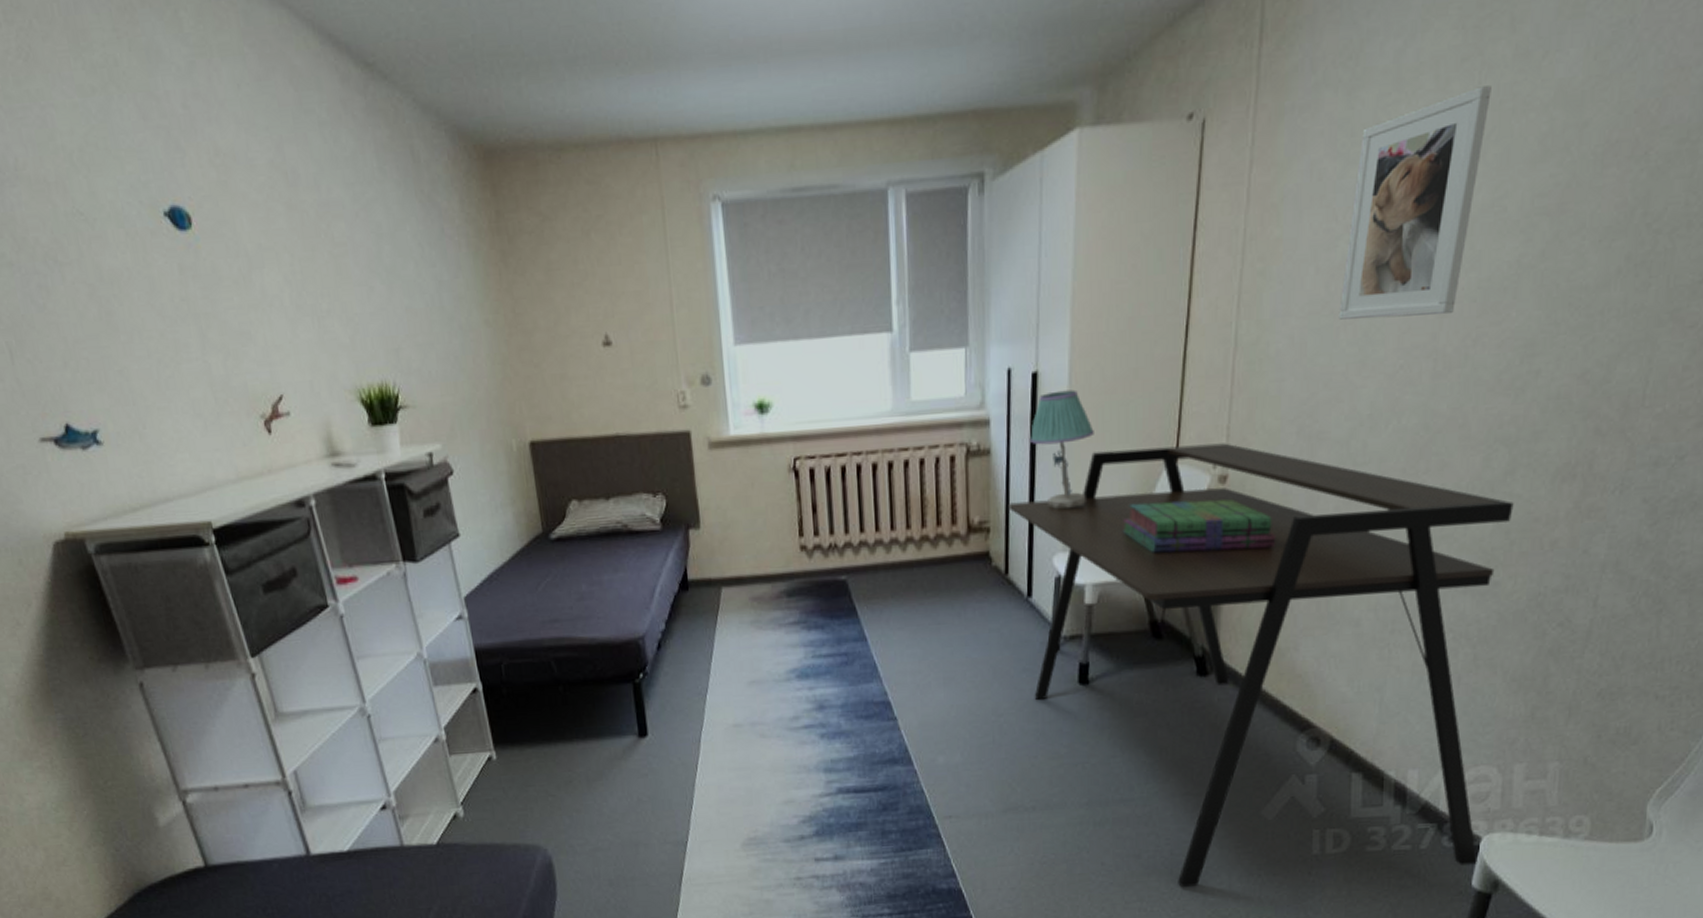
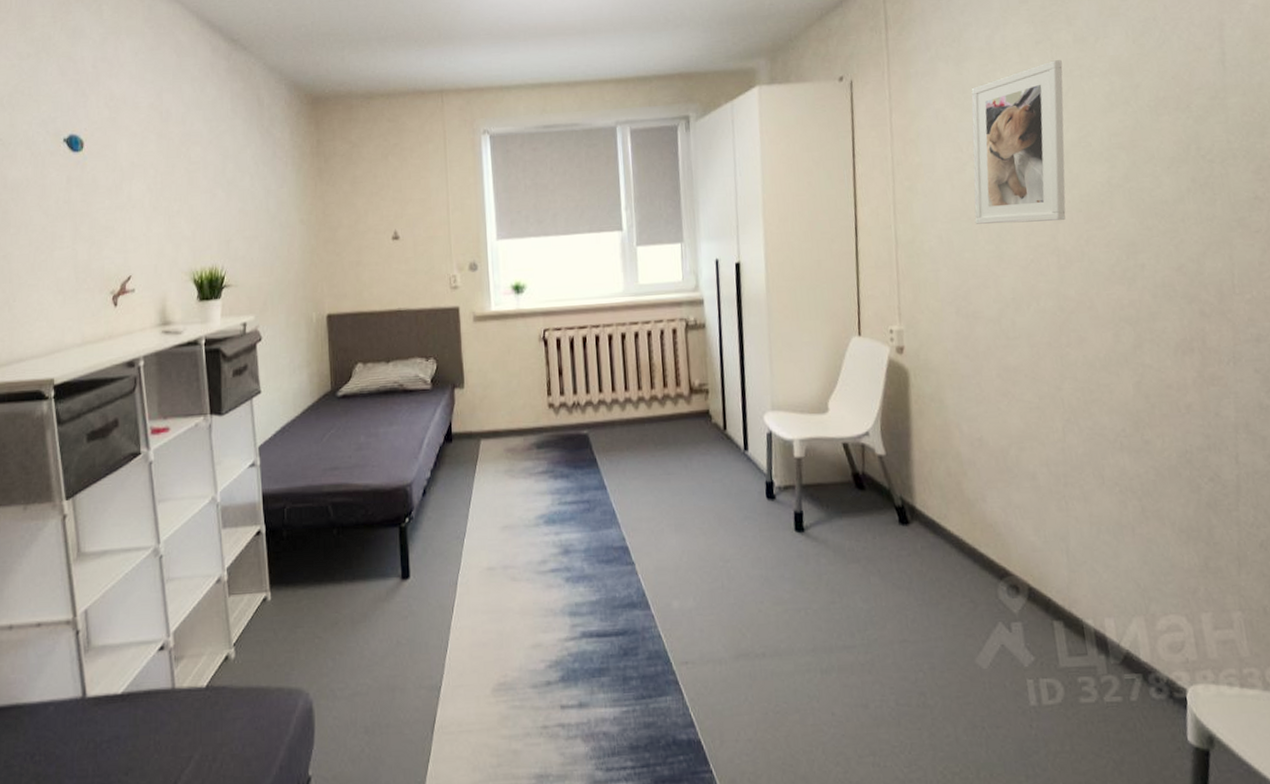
desk: present [1008,443,1514,887] -> none [723,320,1188,740]
table lamp: present [1029,389,1094,509] -> none [737,276,790,374]
stack of books: present [1122,499,1276,553] -> none [820,367,952,413]

